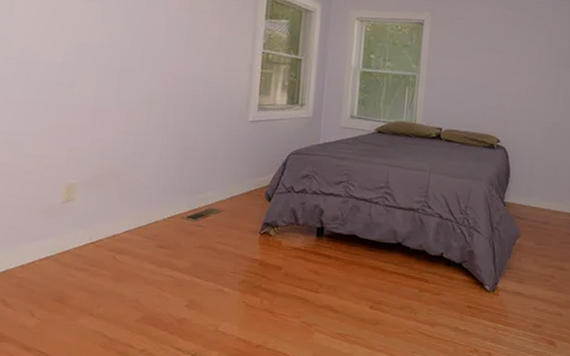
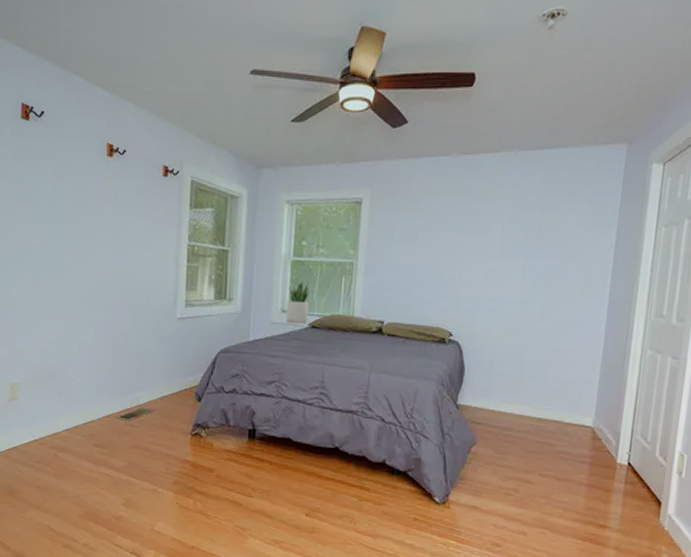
planter: none [354,91,378,130] -> present [285,282,311,325]

